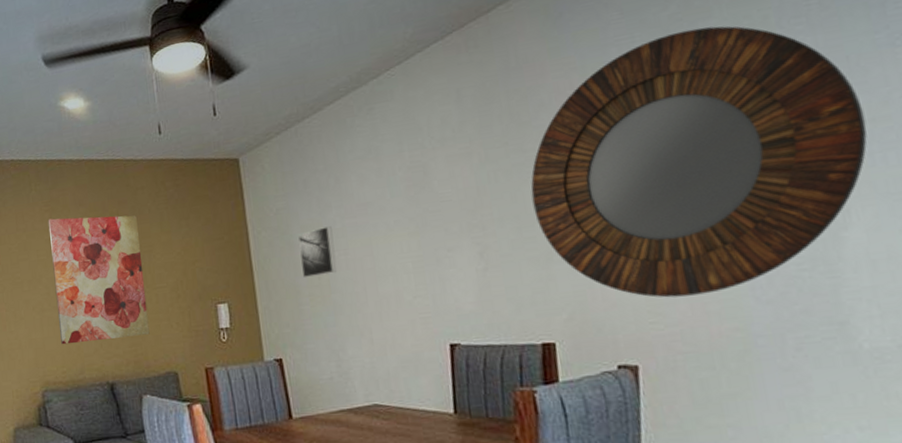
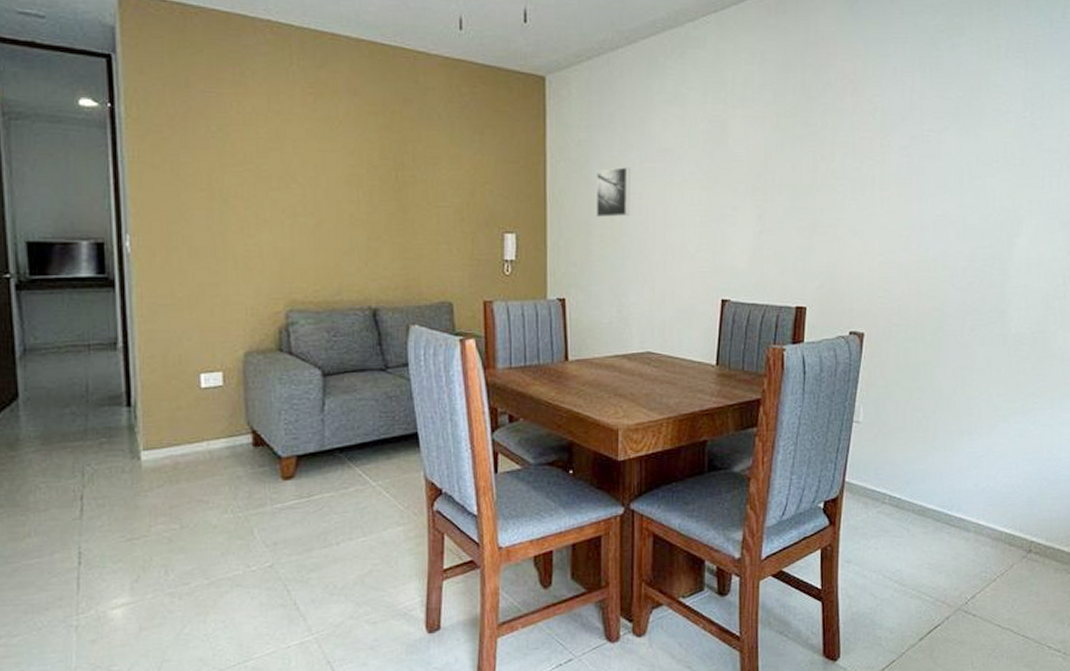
wall art: present [48,215,150,345] -> none [311,104,425,259]
home mirror: present [531,26,867,298] -> none [808,42,1045,277]

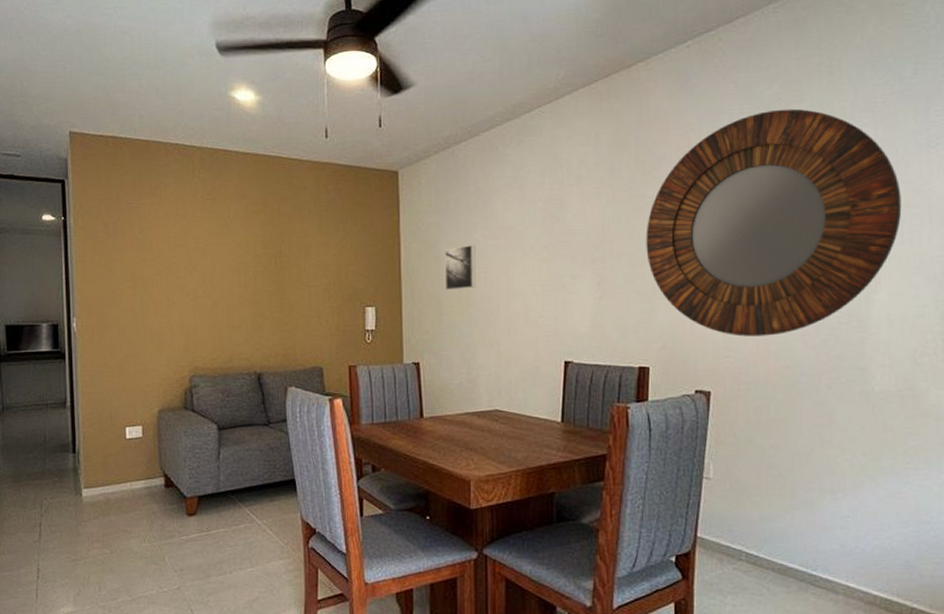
home mirror: none [808,42,1045,277] -> present [646,108,902,337]

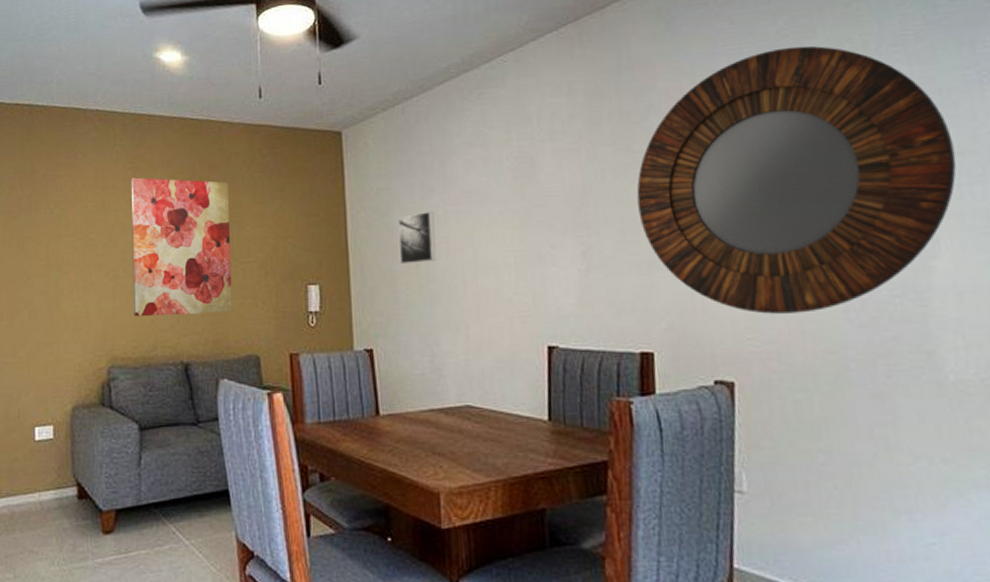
wall art: none [209,207,300,333] -> present [131,177,233,317]

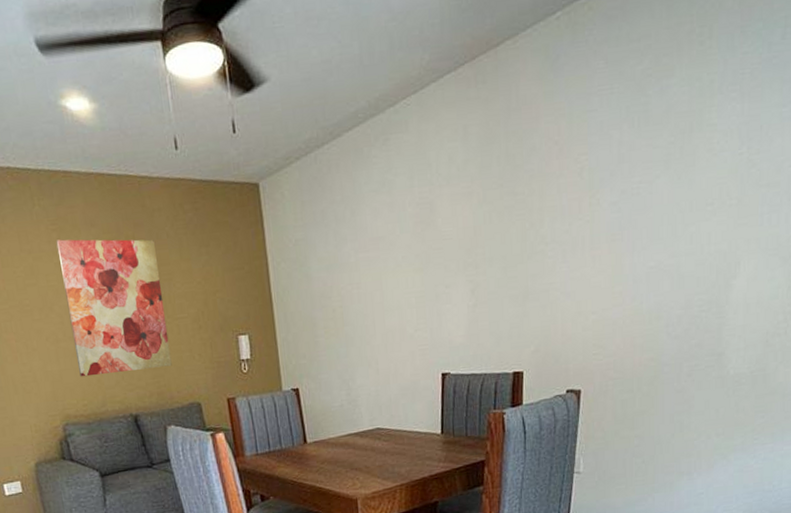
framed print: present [398,212,437,265] -> none [315,259,350,311]
home mirror: present [636,46,956,314] -> none [517,85,763,333]

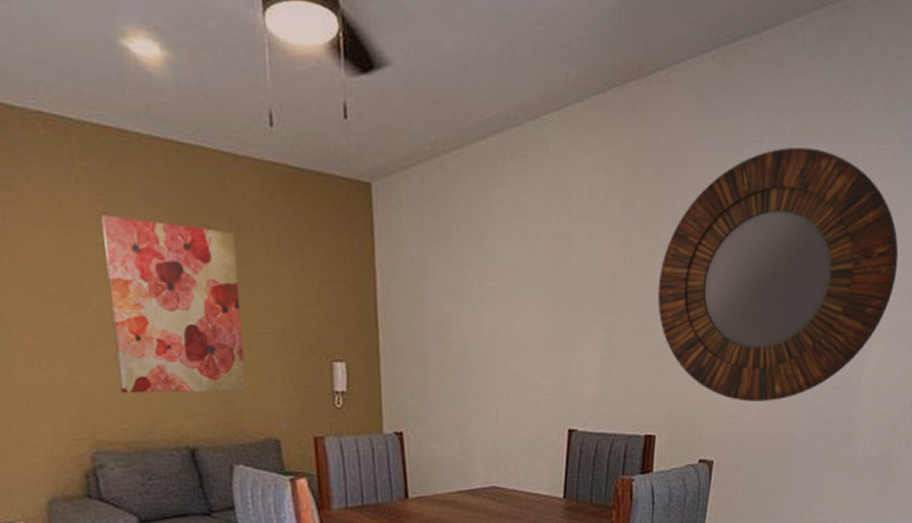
home mirror: none [517,85,763,333] -> present [658,147,899,402]

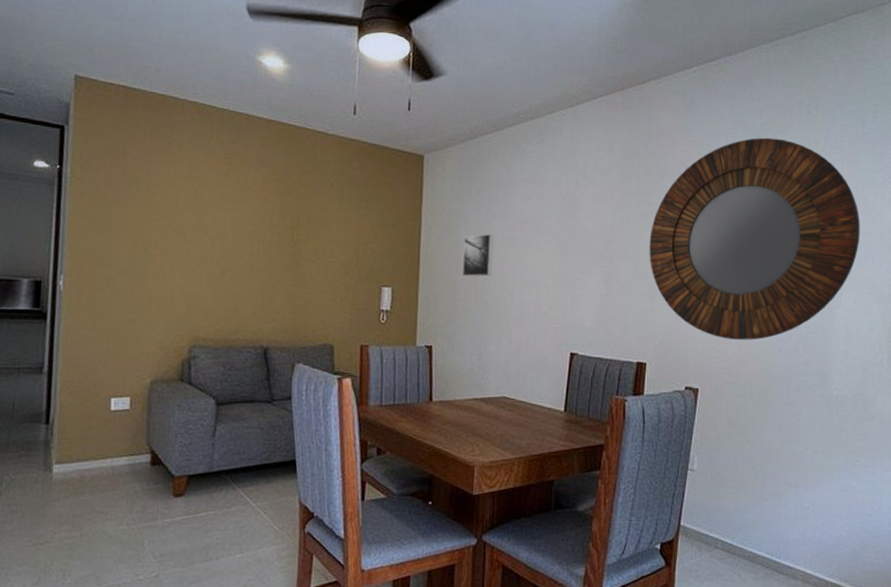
wall art: present [100,215,246,394] -> none [219,172,318,305]
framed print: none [432,287,470,343] -> present [462,234,494,277]

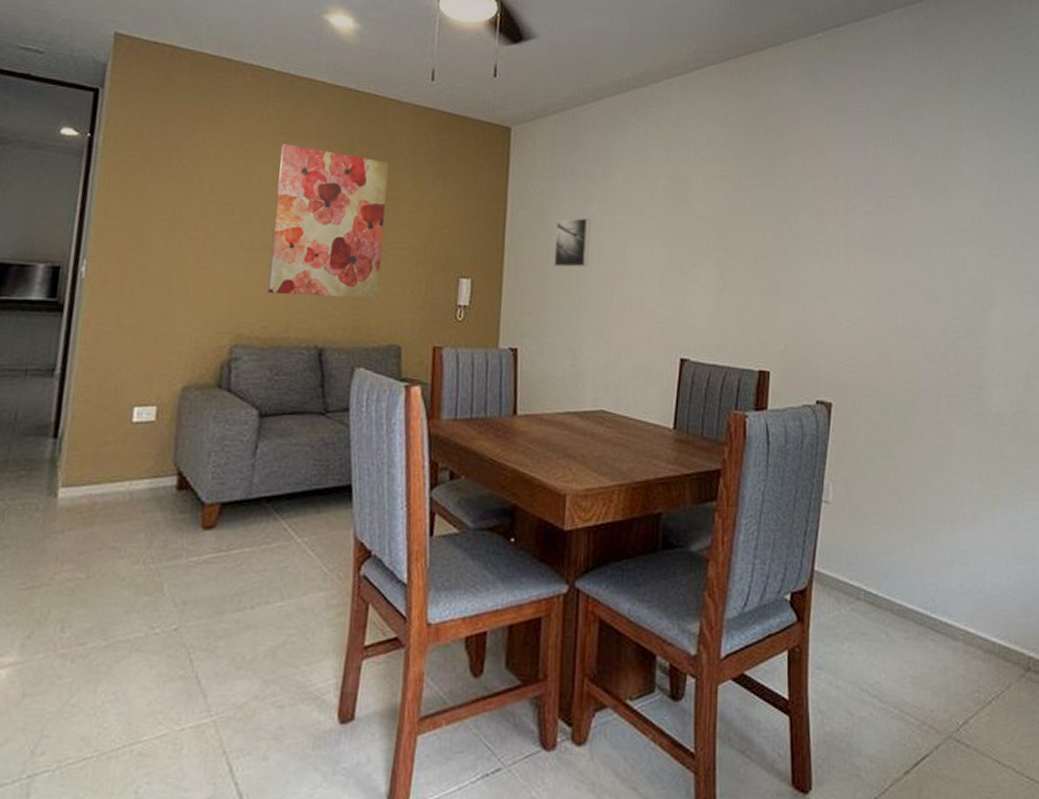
wall art: none [219,172,318,305] -> present [267,143,389,299]
home mirror: present [649,137,860,340] -> none [771,112,1014,346]

